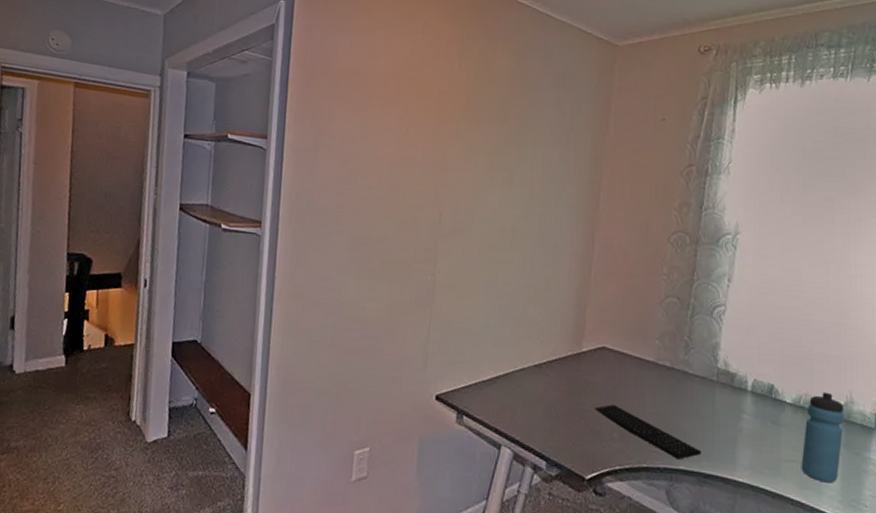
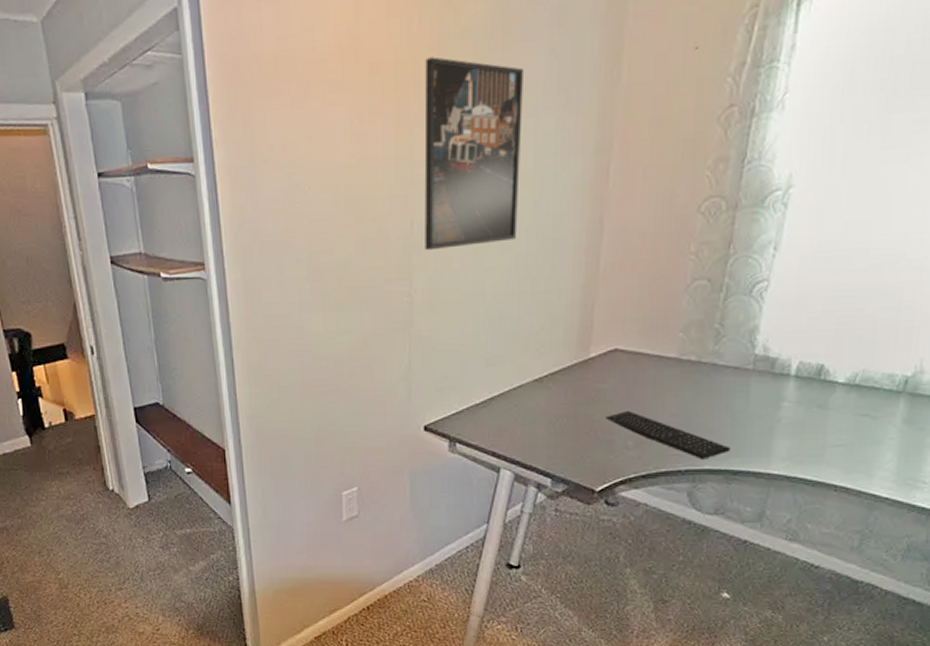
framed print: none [449,92,536,242] -> present [424,57,523,251]
water bottle: present [801,391,845,483] -> none [849,364,911,464]

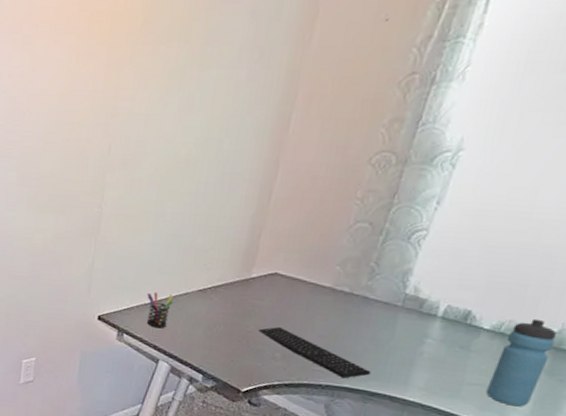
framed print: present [424,57,523,251] -> none [118,11,224,172]
pen holder: none [477,388,507,431] -> present [147,291,173,329]
water bottle: none [849,364,911,464] -> present [485,318,556,407]

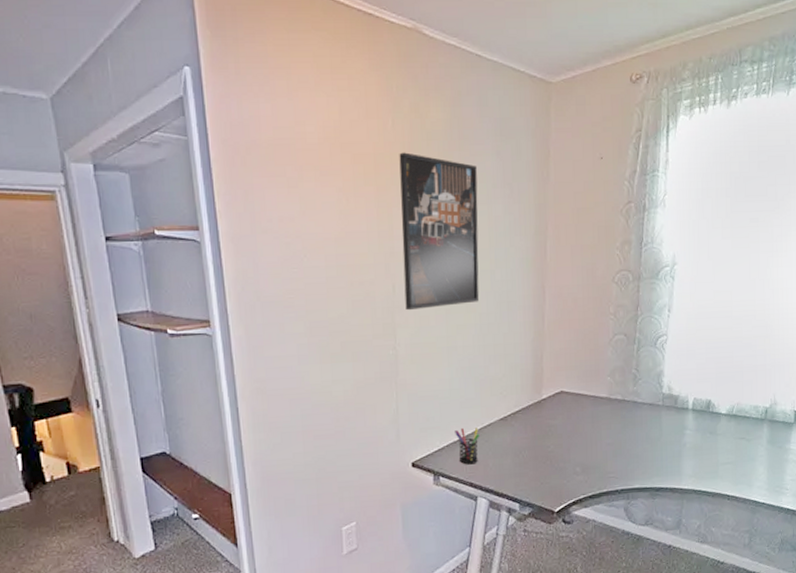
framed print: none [118,11,224,172] -> present [399,152,480,311]
keyboard: present [258,327,371,379] -> none [558,442,653,480]
water bottle: present [485,318,556,407] -> none [735,398,770,476]

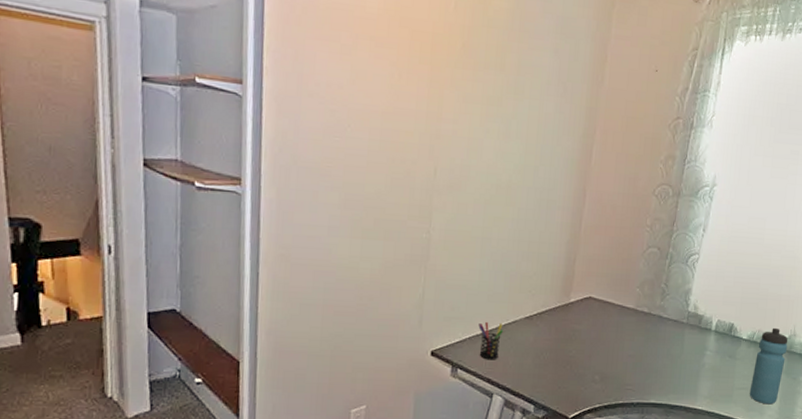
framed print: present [399,152,480,311] -> none [445,35,533,197]
water bottle: none [735,398,770,476] -> present [749,327,788,405]

